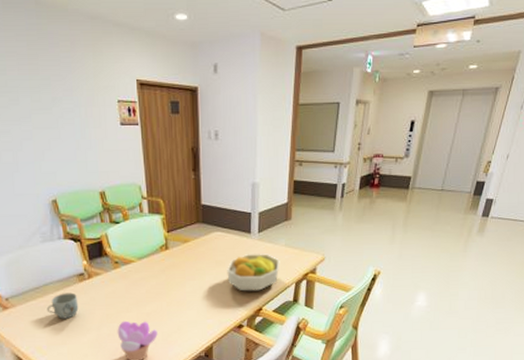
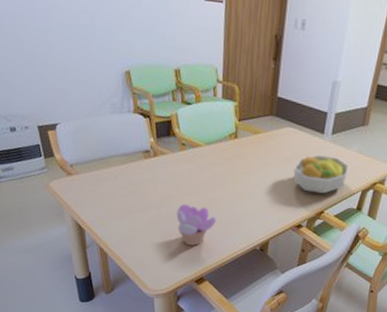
mug: present [46,292,79,319] -> none [109,167,141,194]

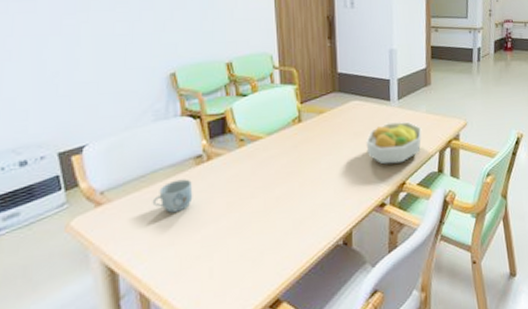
mug: none [109,167,141,194] -> present [152,179,193,213]
succulent plant: present [176,203,216,246] -> none [239,207,288,261]

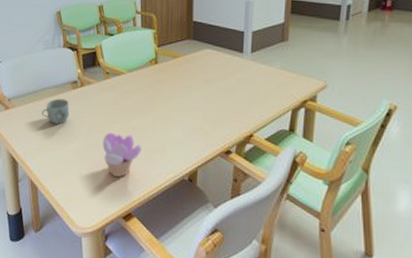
succulent plant: none [239,207,288,261] -> present [102,132,141,177]
fruit bowl: present [366,121,422,165] -> none [216,73,275,115]

